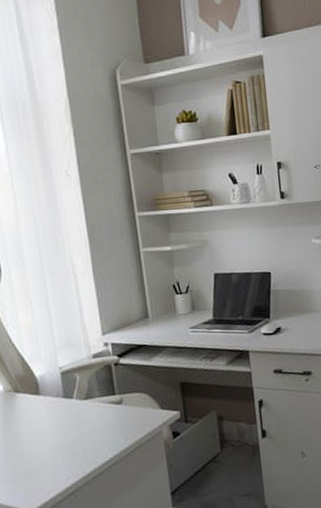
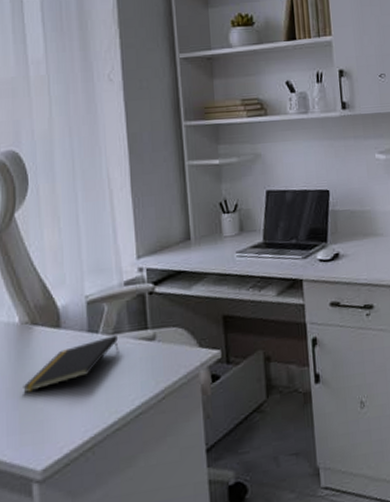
notepad: none [11,400,92,449] -> present [23,335,119,393]

